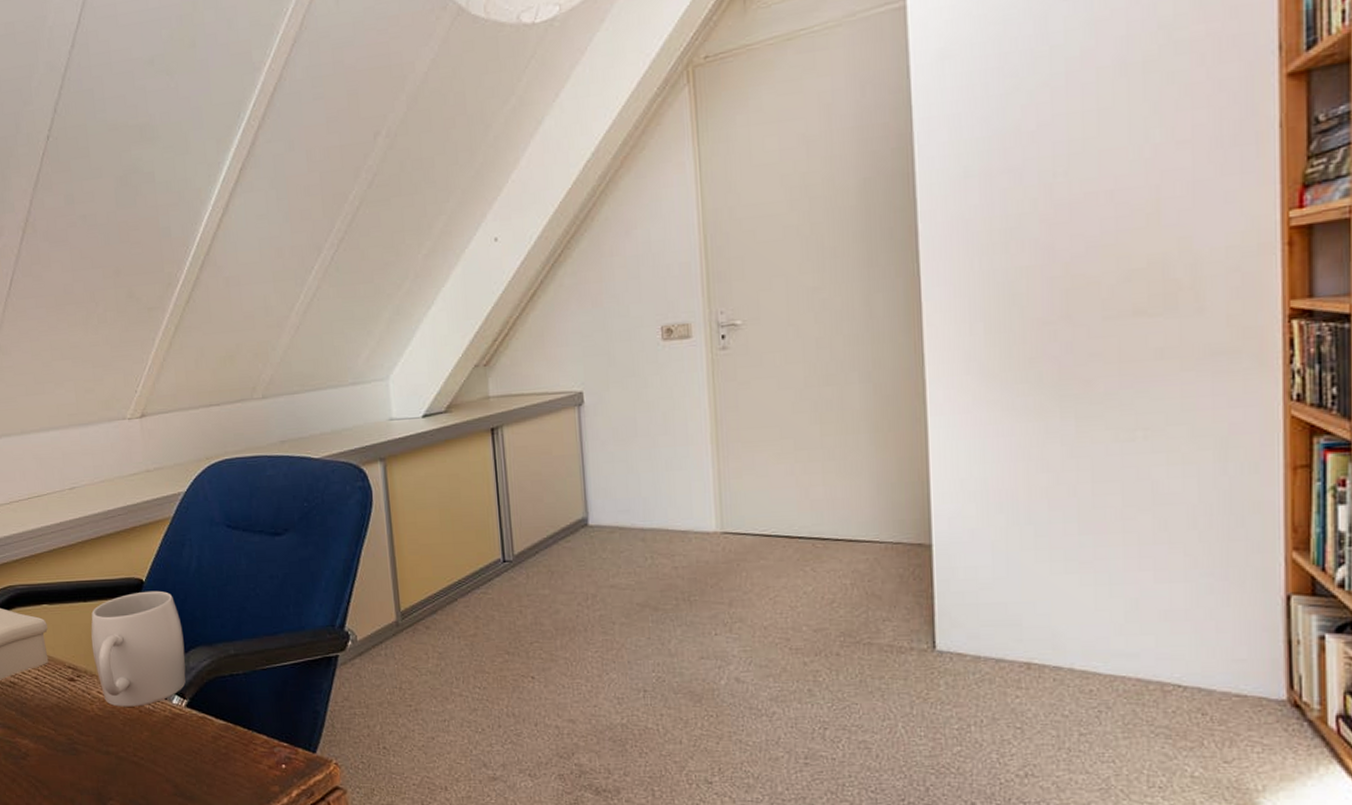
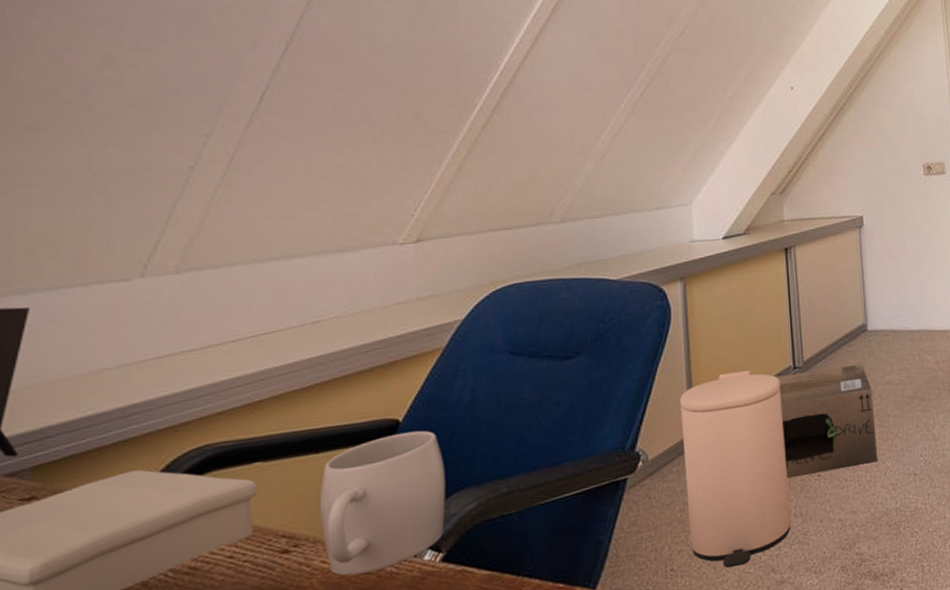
pedal bin: none [384,559,503,756] -> present [679,370,791,569]
cardboard box: none [484,562,601,675] -> present [776,363,878,478]

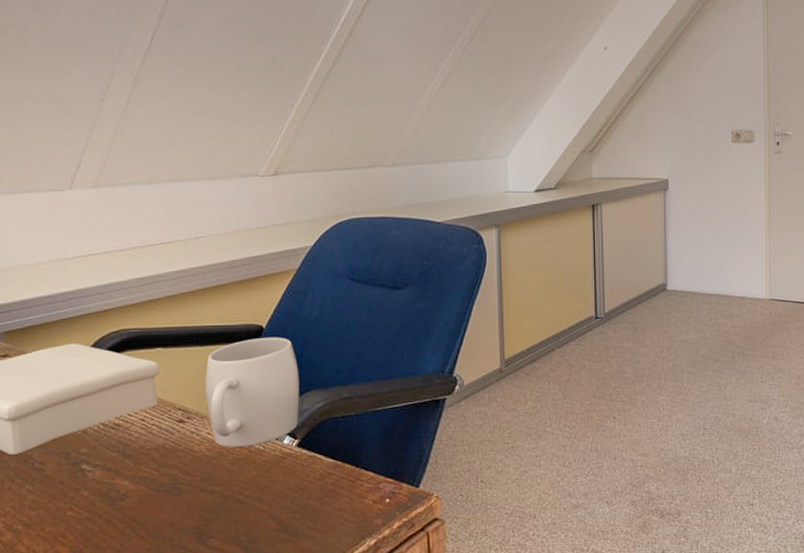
pedal bin: present [679,370,791,569] -> none [492,315,587,488]
cardboard box: present [776,363,878,478] -> none [579,320,670,416]

